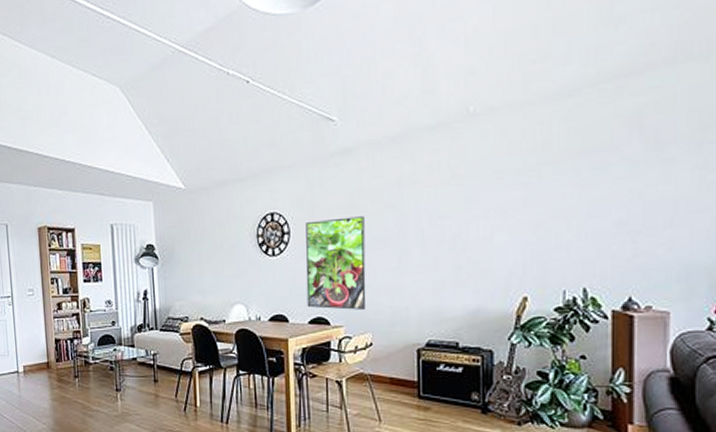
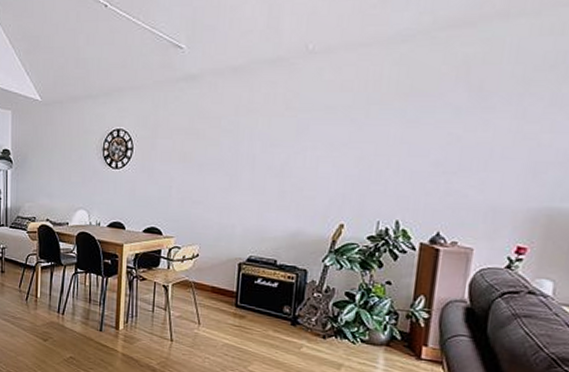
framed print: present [305,216,366,310] -> none [143,138,202,224]

